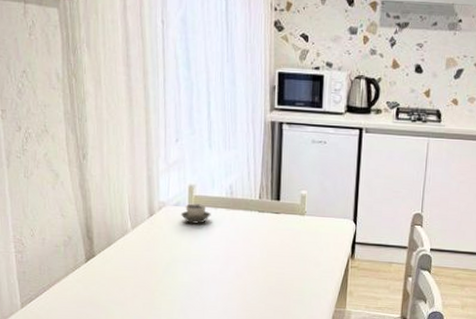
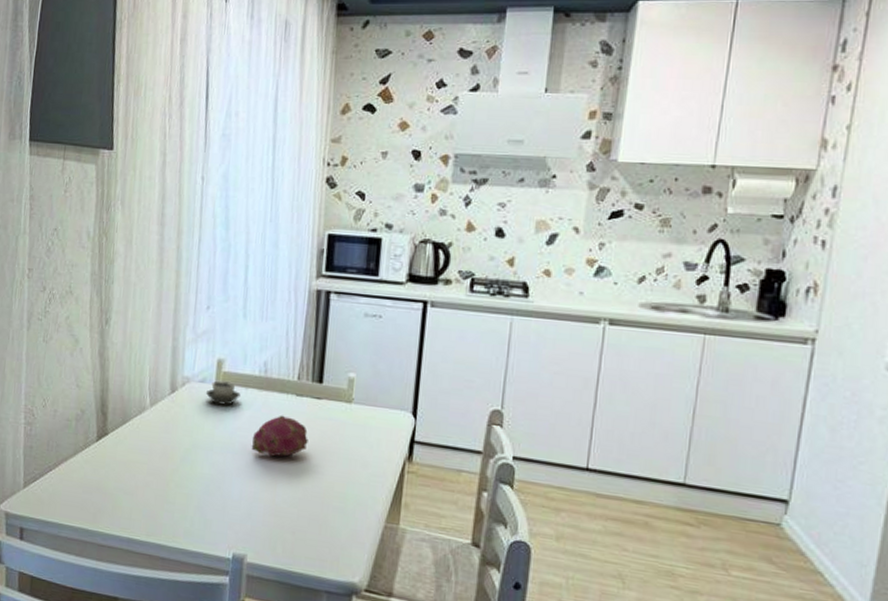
fruit: none [223,229,271,264] -> present [251,415,308,457]

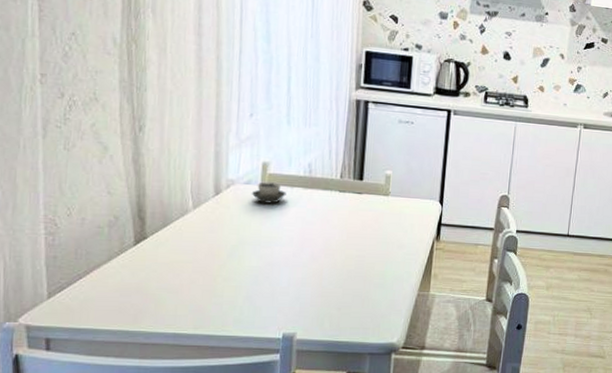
fruit: present [251,415,308,457] -> none [298,209,351,246]

